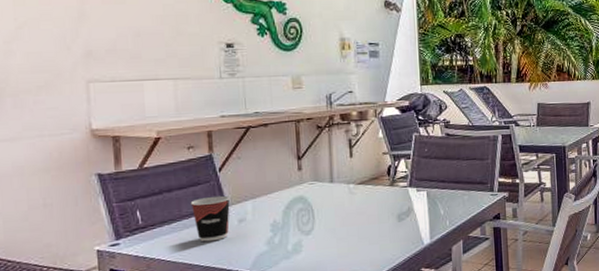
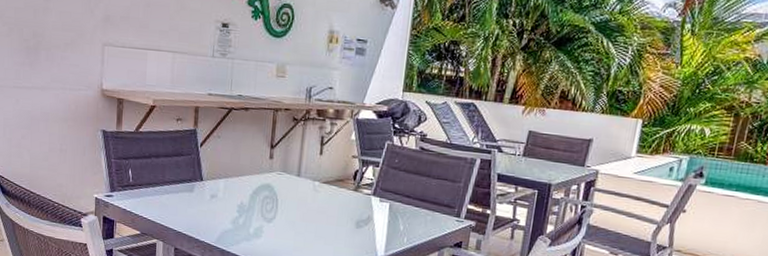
cup: present [190,195,231,242] -> none [173,168,207,211]

